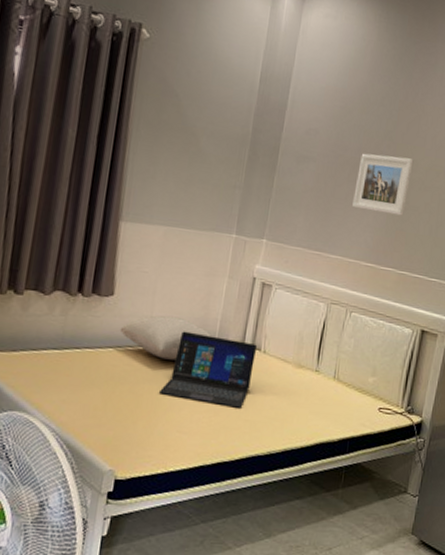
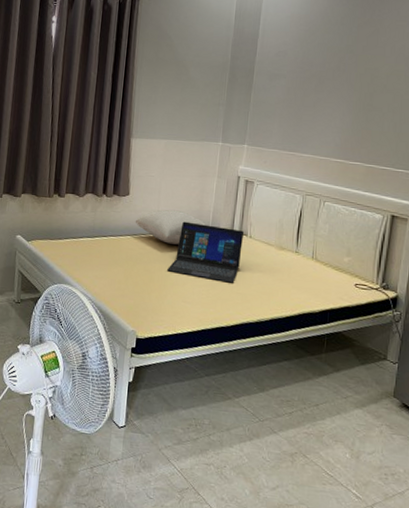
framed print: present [352,153,414,216] -> none [320,66,375,117]

